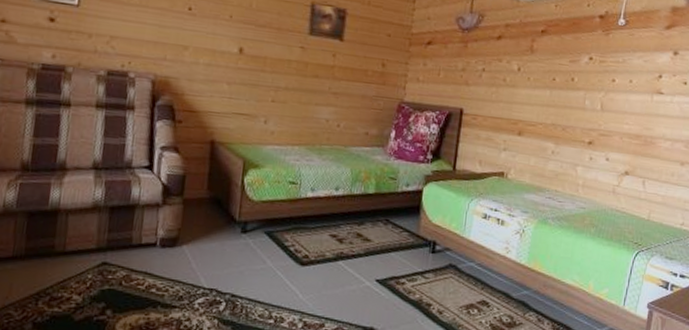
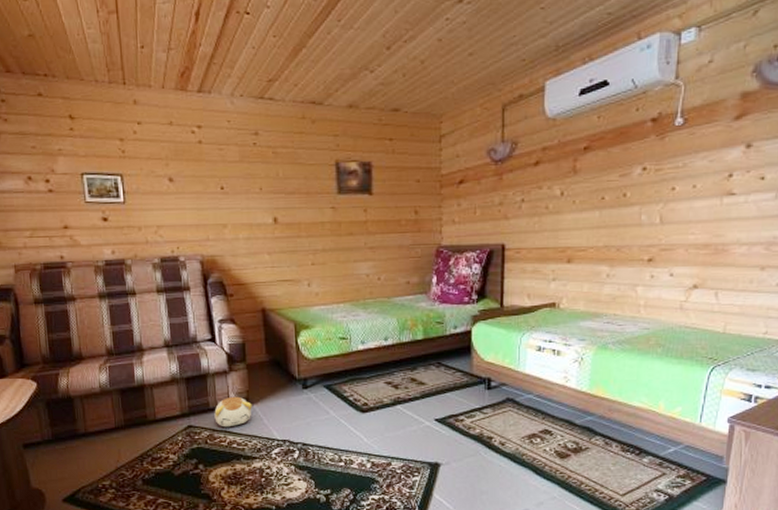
plush toy: none [135,233,182,269] -> present [214,396,252,427]

